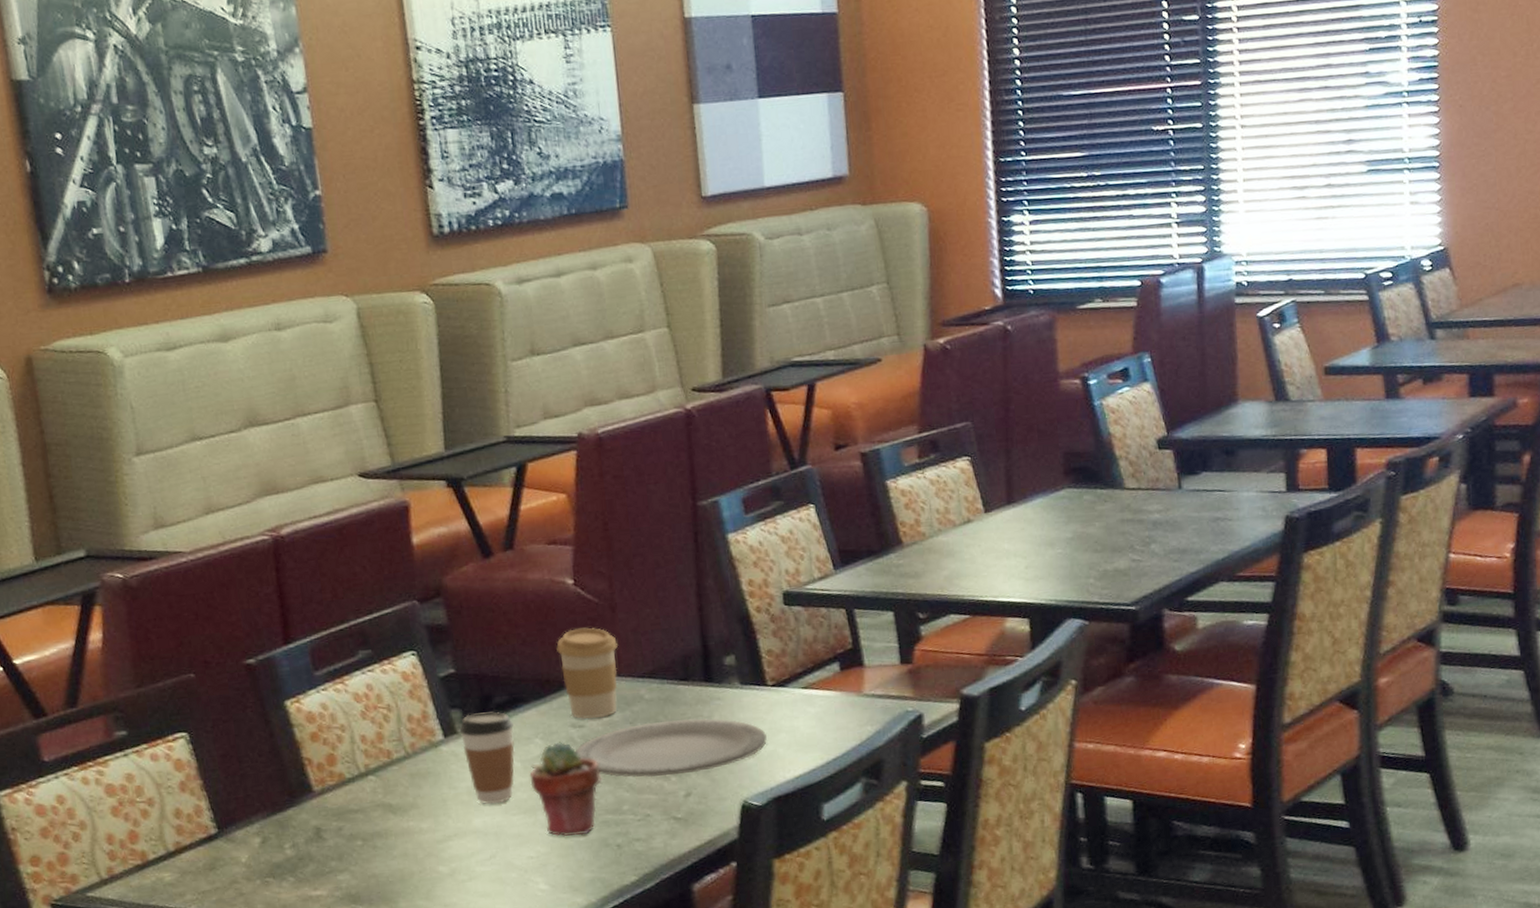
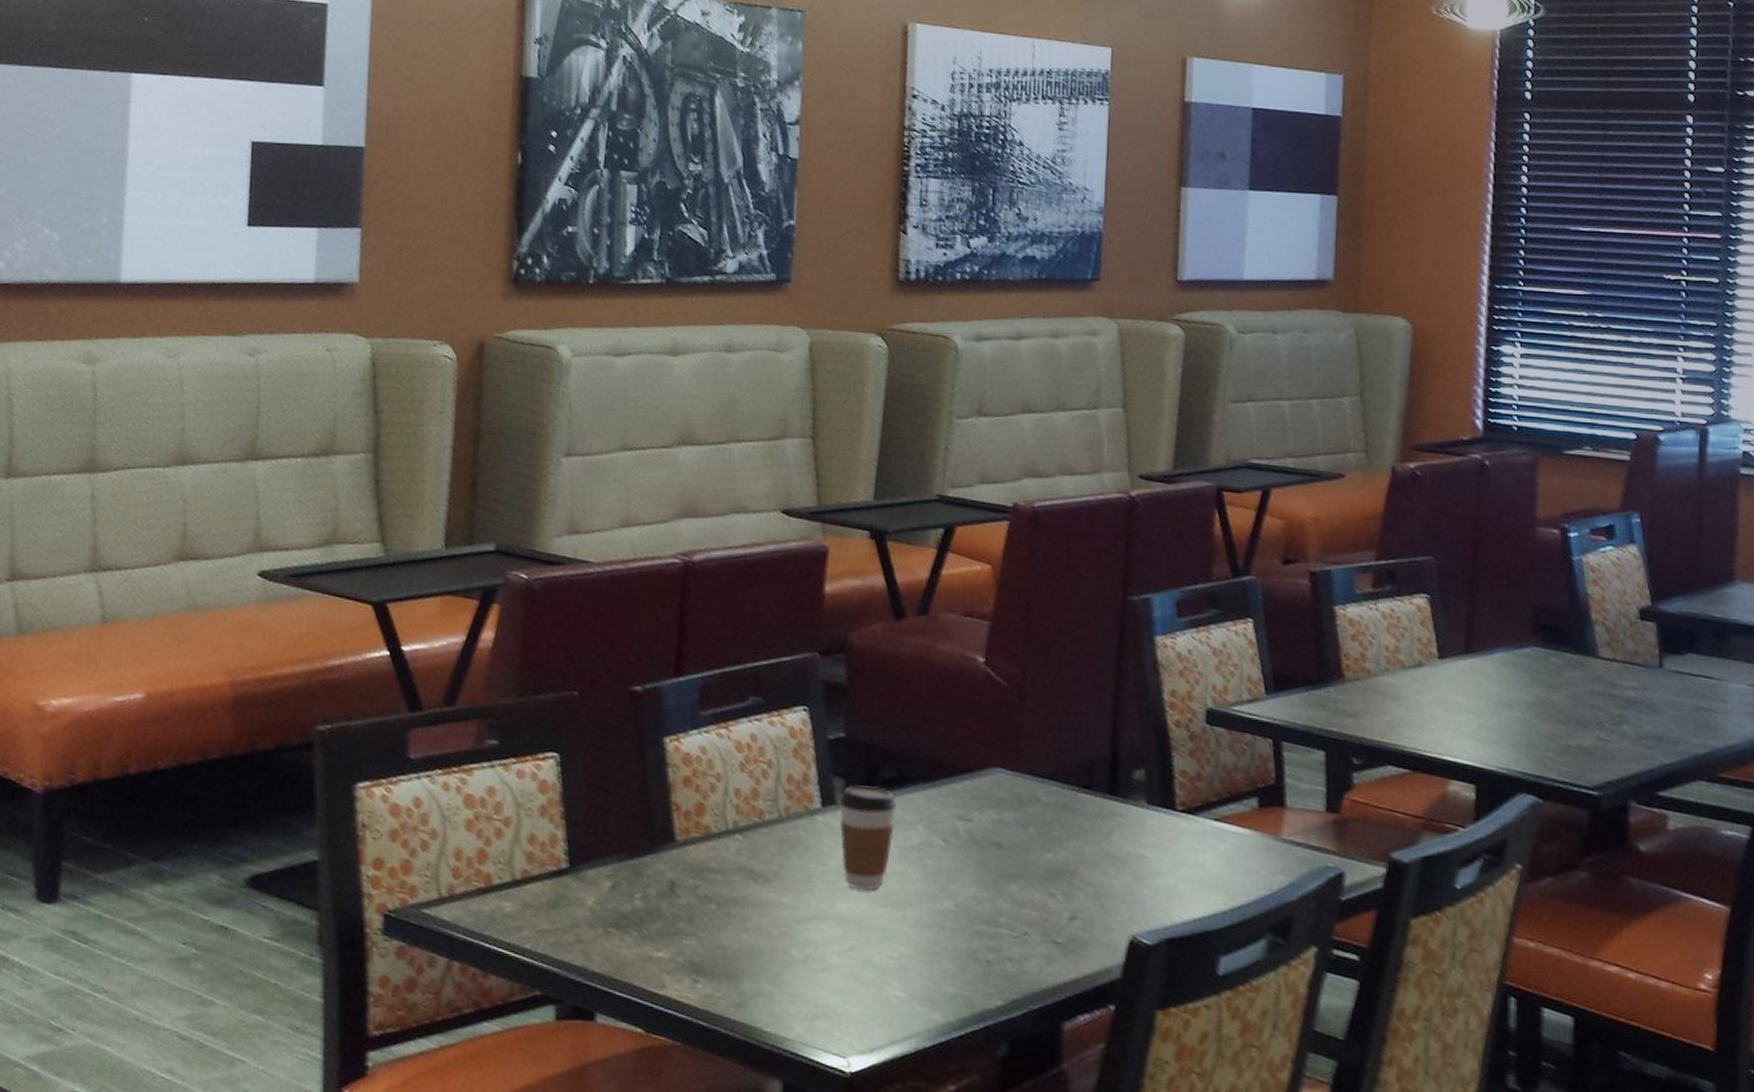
potted succulent: present [529,742,602,837] -> none [904,833,982,943]
coffee cup: present [556,627,618,719] -> none [956,711,1021,814]
plate: present [574,718,767,778] -> none [957,828,1168,895]

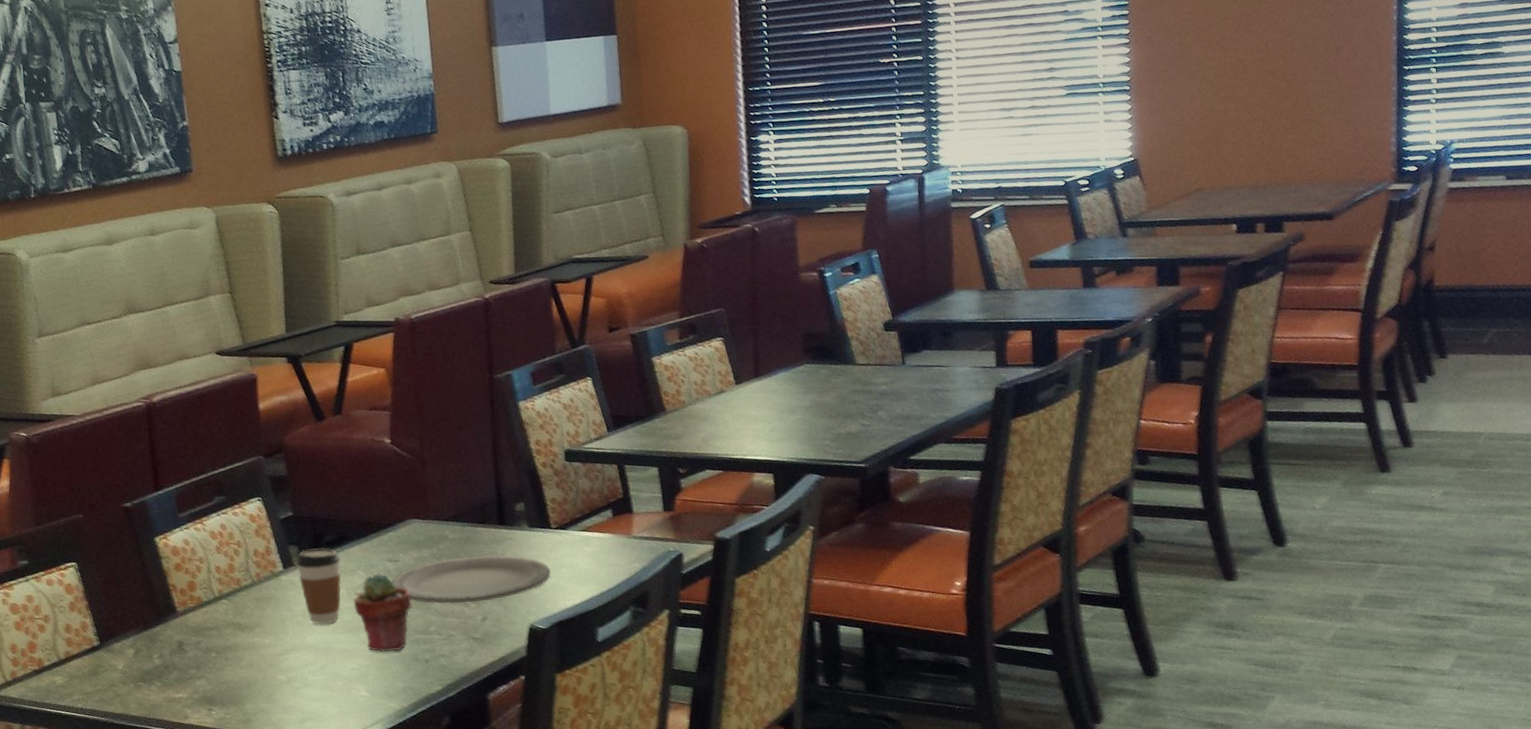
potted succulent: none [904,833,982,943] -> present [353,573,413,653]
plate: none [957,828,1168,895] -> present [390,555,551,604]

